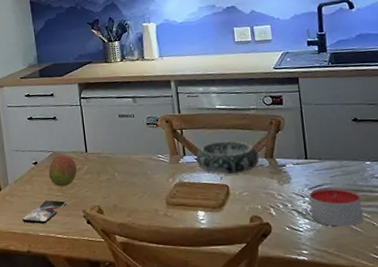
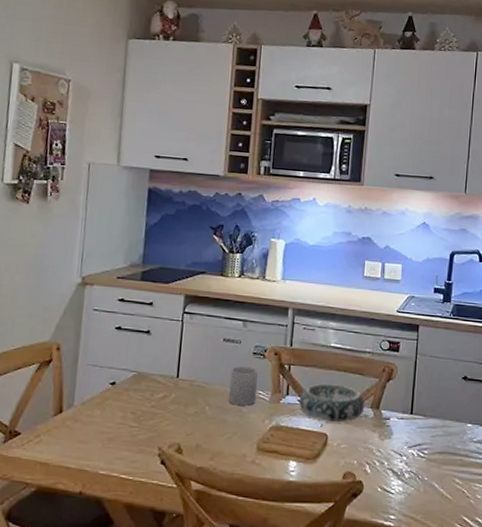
smartphone: present [22,200,67,224] -> none [81,430,141,460]
fruit: present [48,155,78,187] -> none [126,377,163,417]
mug: none [130,135,158,169] -> present [228,366,259,406]
candle: present [309,187,364,227] -> none [406,447,457,492]

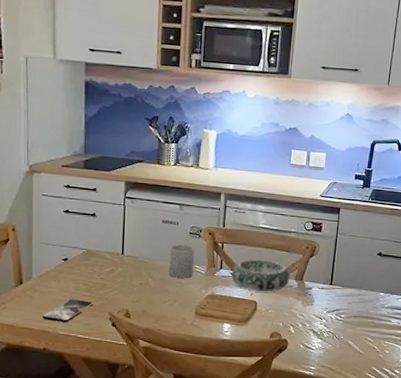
smartphone: none [81,430,141,460] -> present [42,299,94,322]

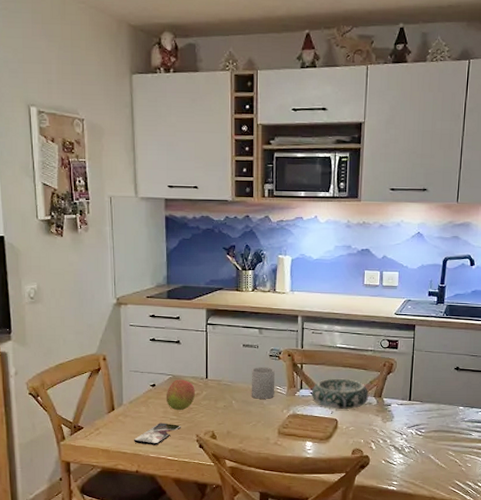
fruit: none [78,254,111,287] -> present [166,379,196,411]

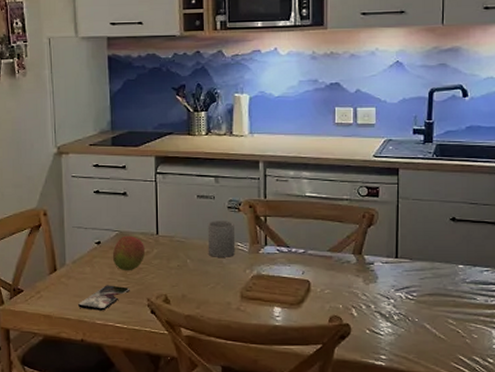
decorative bowl: present [312,378,369,409] -> none [278,232,347,268]

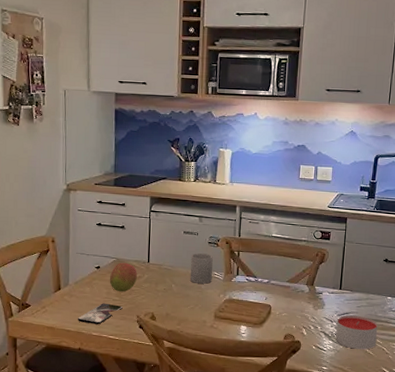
candle: none [395,290,449,333] -> present [335,315,378,350]

